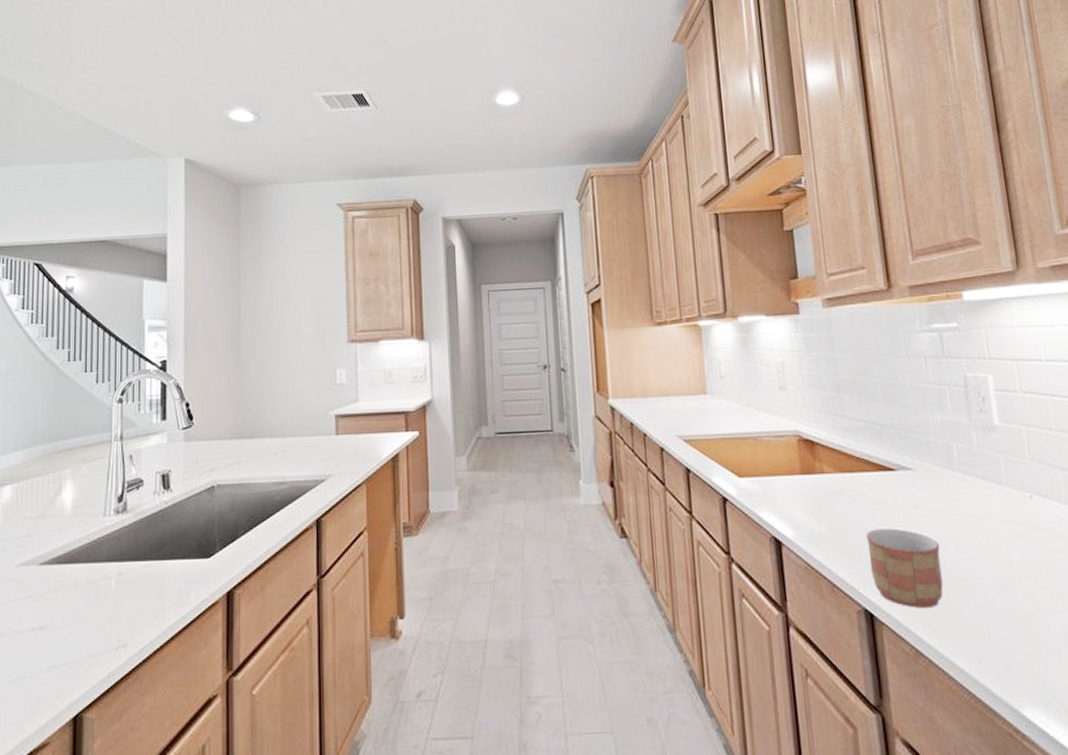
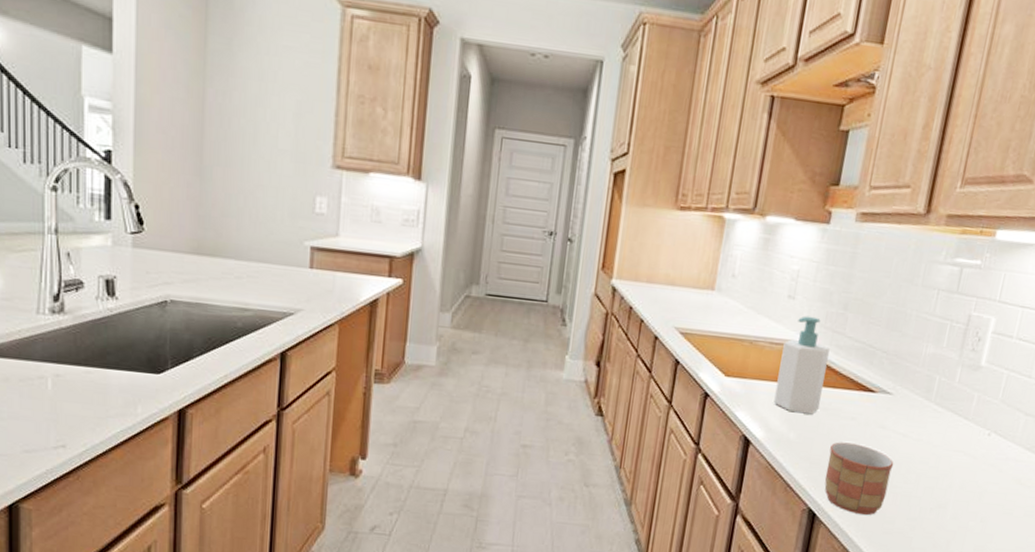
soap bottle: none [788,403,842,505] -> present [774,315,830,415]

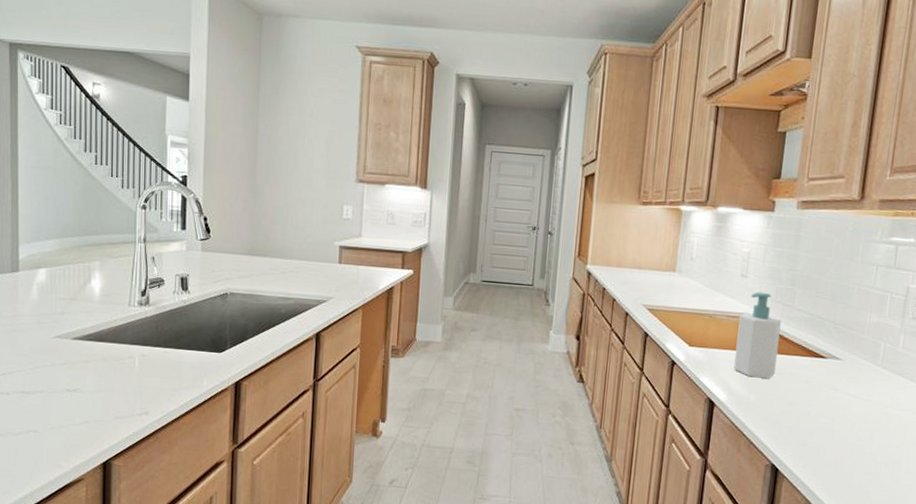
mug: present [824,442,894,515] -> none [784,403,848,470]

